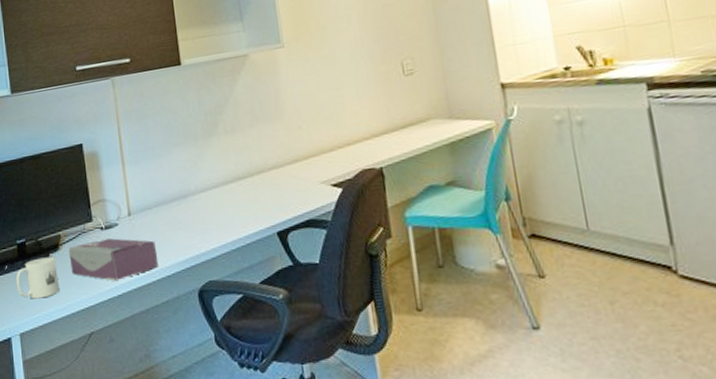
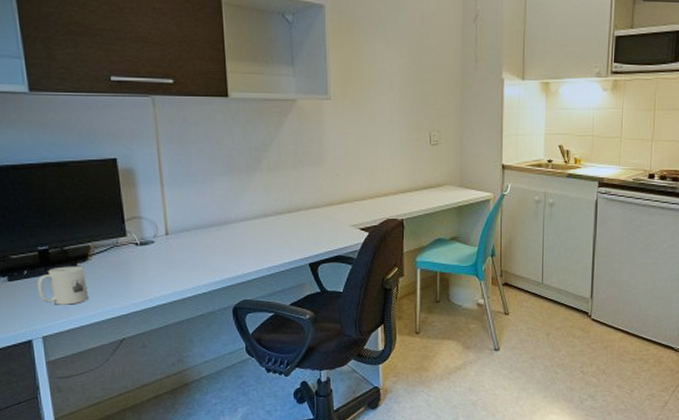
tissue box: present [68,238,159,281] -> none [98,253,195,293]

